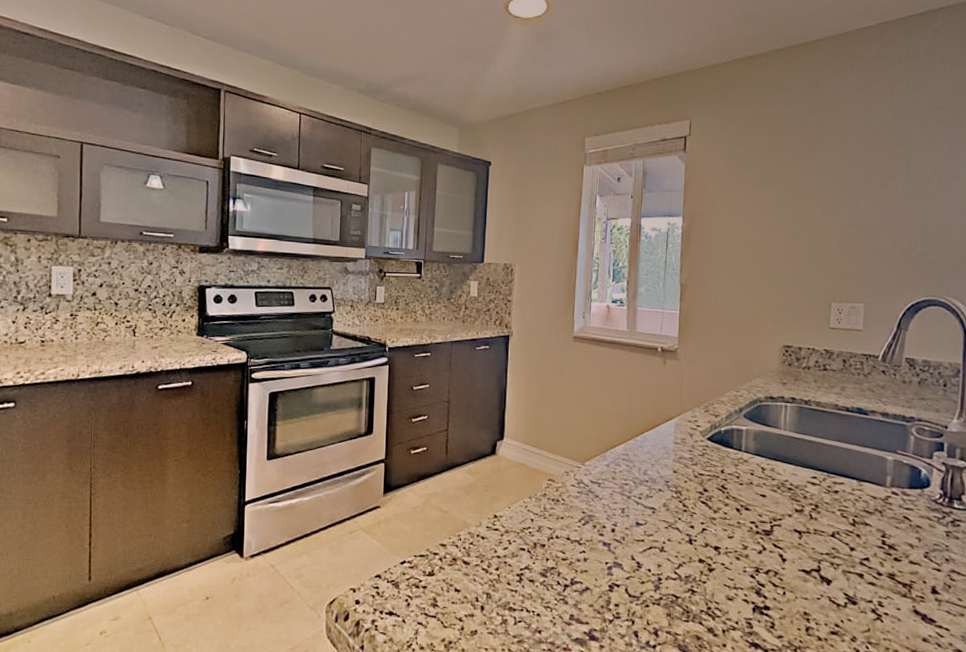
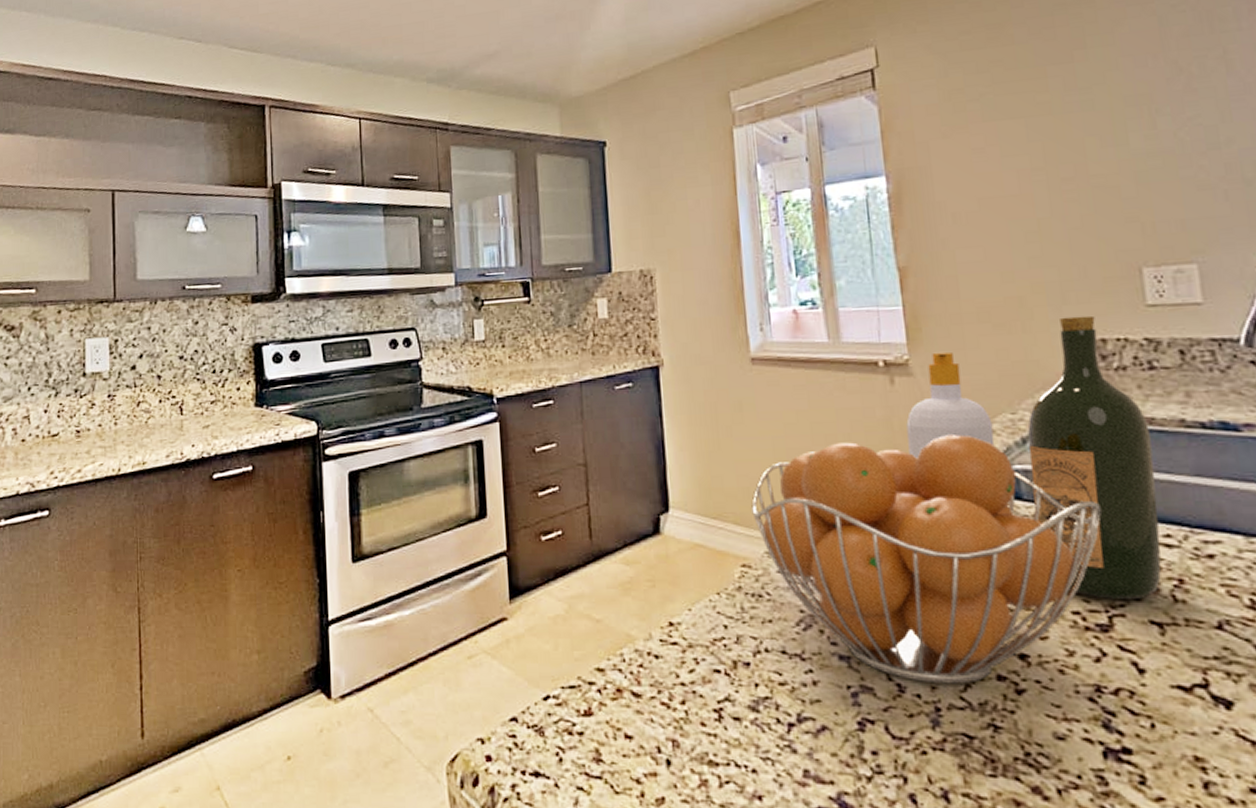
fruit basket: none [560,401,779,564] -> present [751,435,1101,684]
soap bottle: none [668,345,723,416] -> present [906,352,995,459]
wine bottle: none [739,330,816,516] -> present [1027,315,1162,599]

